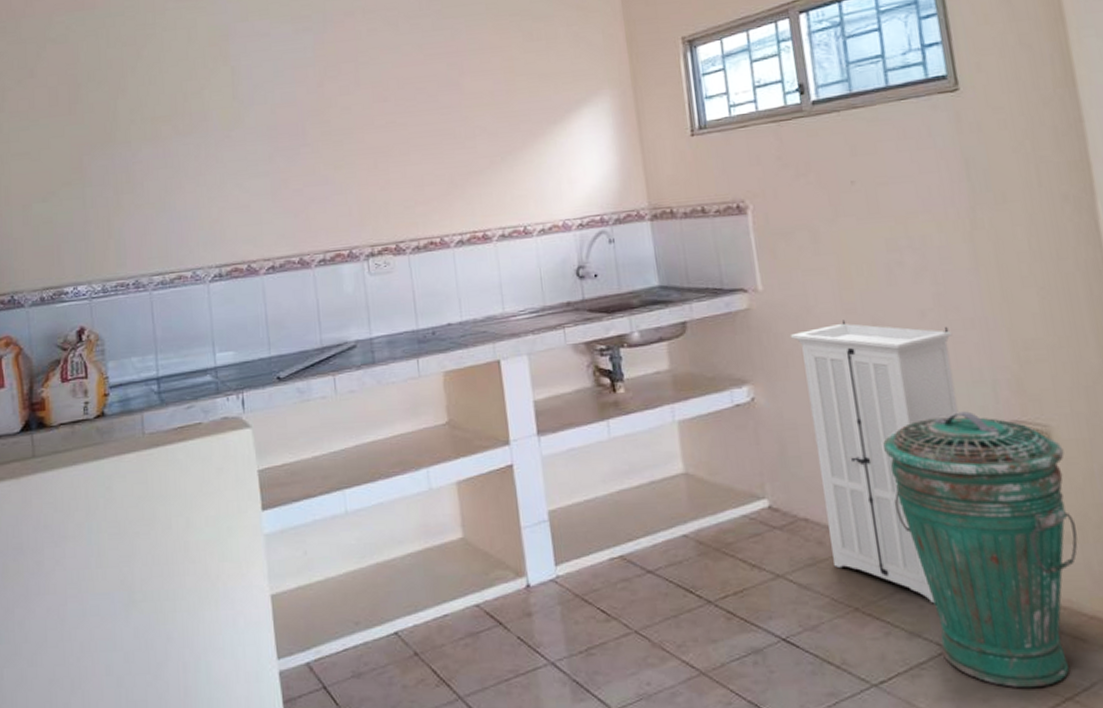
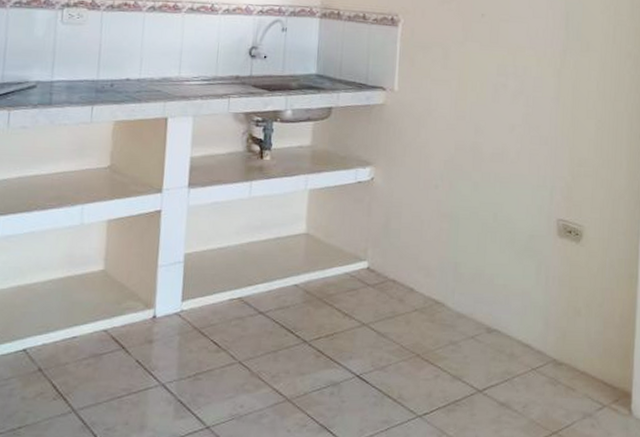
storage cabinet: present [789,320,960,604] -> none [408,124,531,355]
trash can: present [883,411,1078,689] -> none [463,208,589,424]

